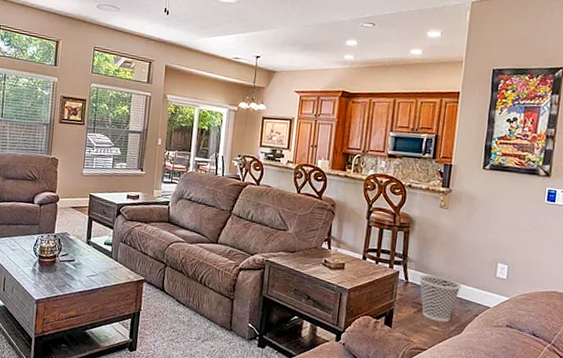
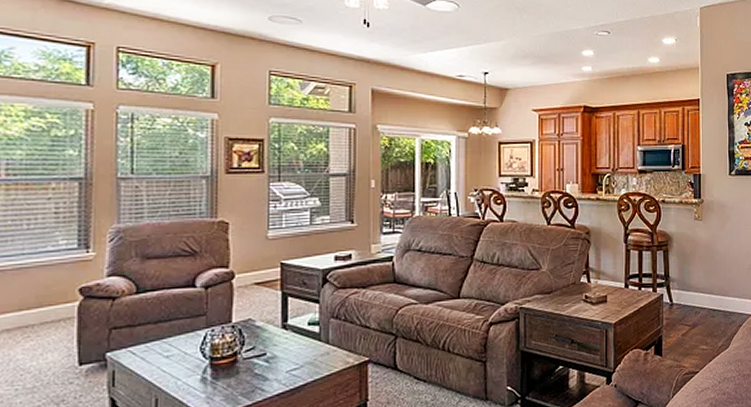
wastebasket: present [418,274,462,323] -> none [683,291,724,340]

